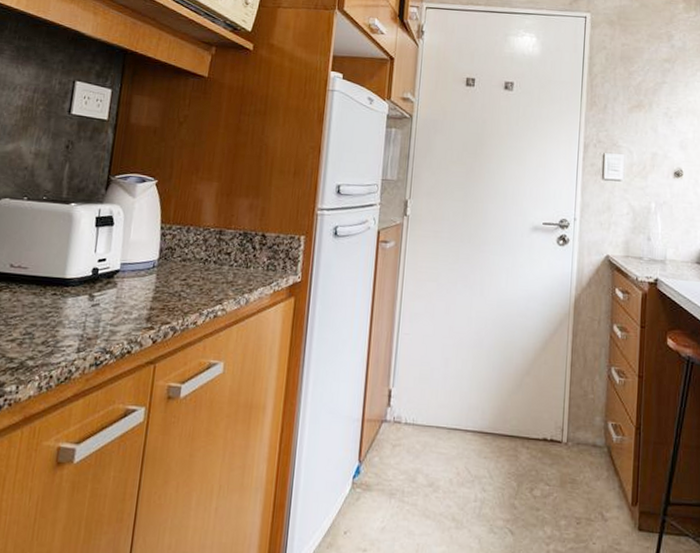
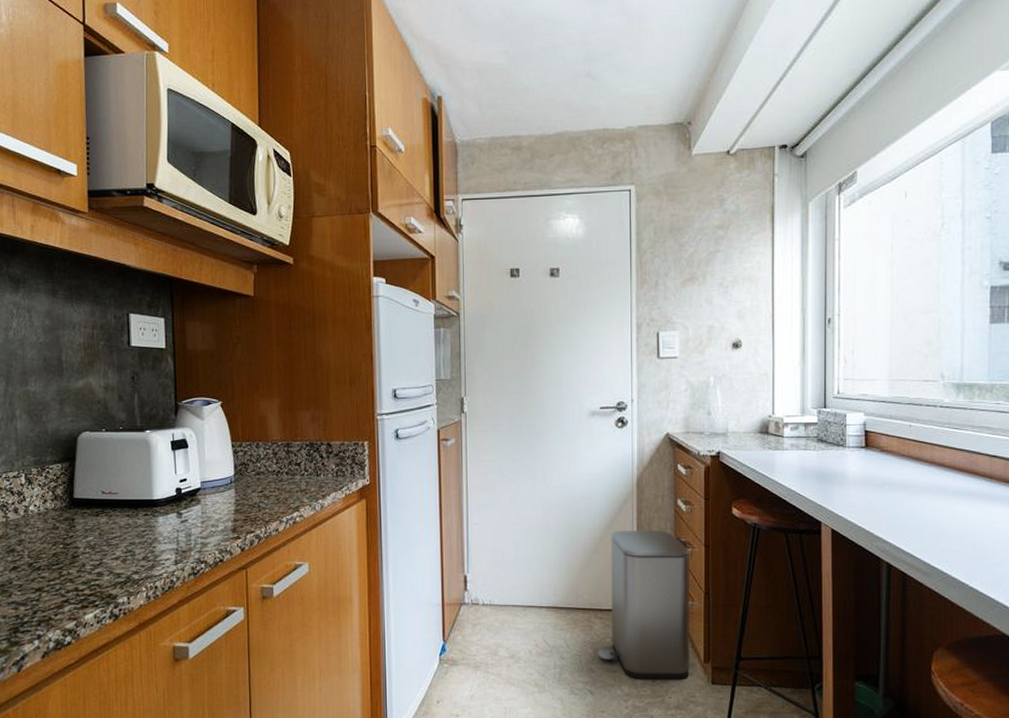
pedal bin: none [521,353,623,523] -> present [597,531,690,679]

